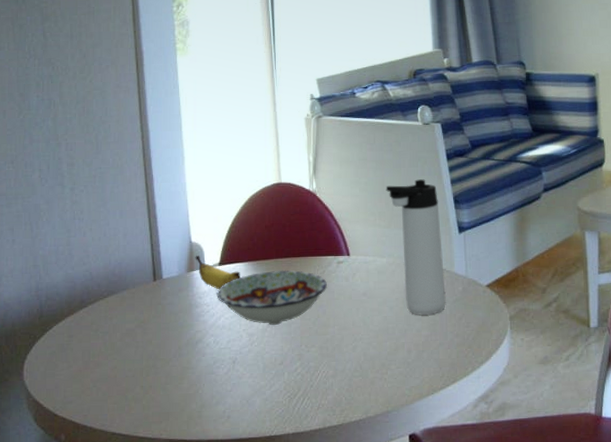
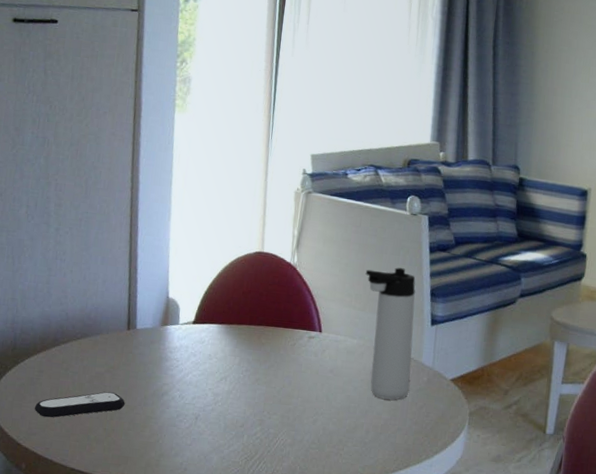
remote control: none [68,348,160,383] -> present [35,391,125,418]
banana: present [195,256,240,289] -> none [170,311,213,347]
bowl: present [216,270,327,326] -> none [187,335,296,389]

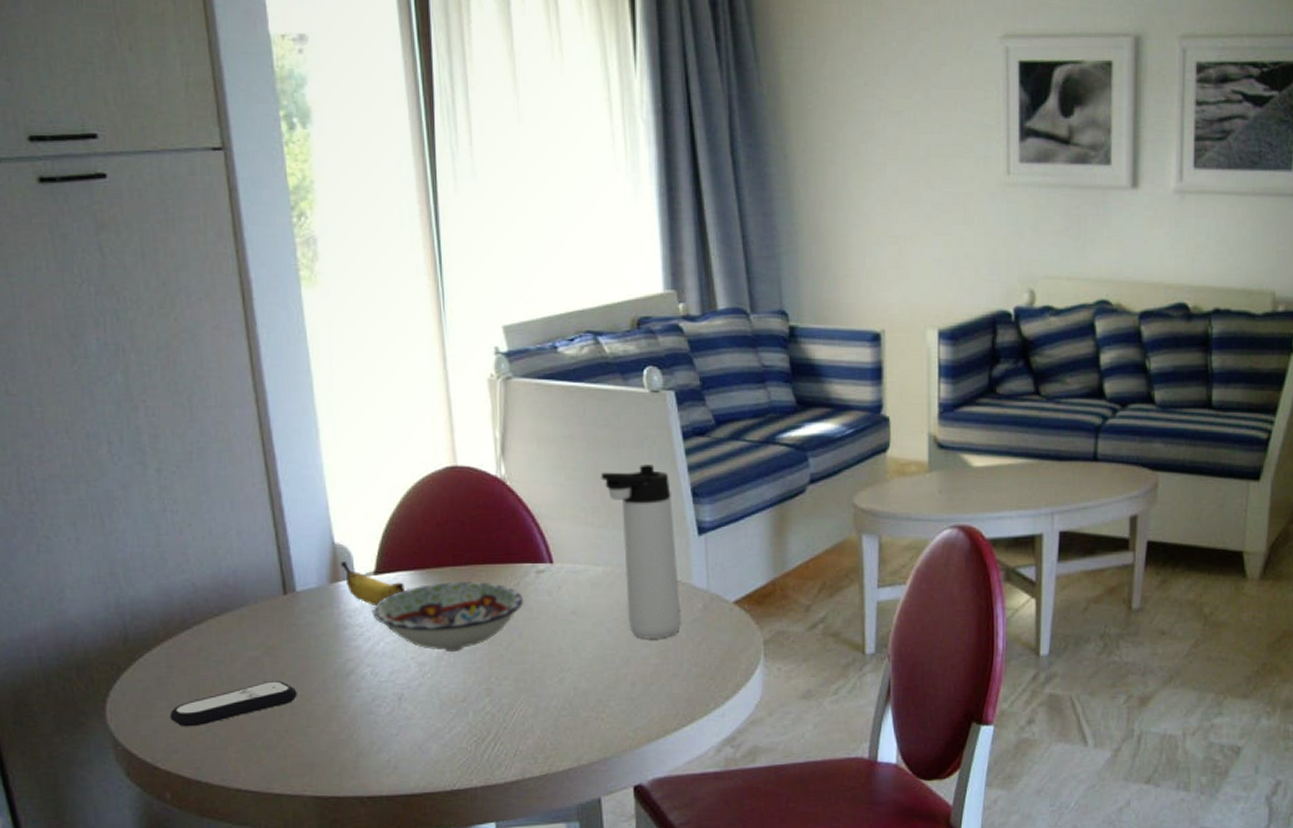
banana: none [170,311,213,347] -> present [340,562,404,605]
bowl: none [187,335,296,389] -> present [372,580,523,653]

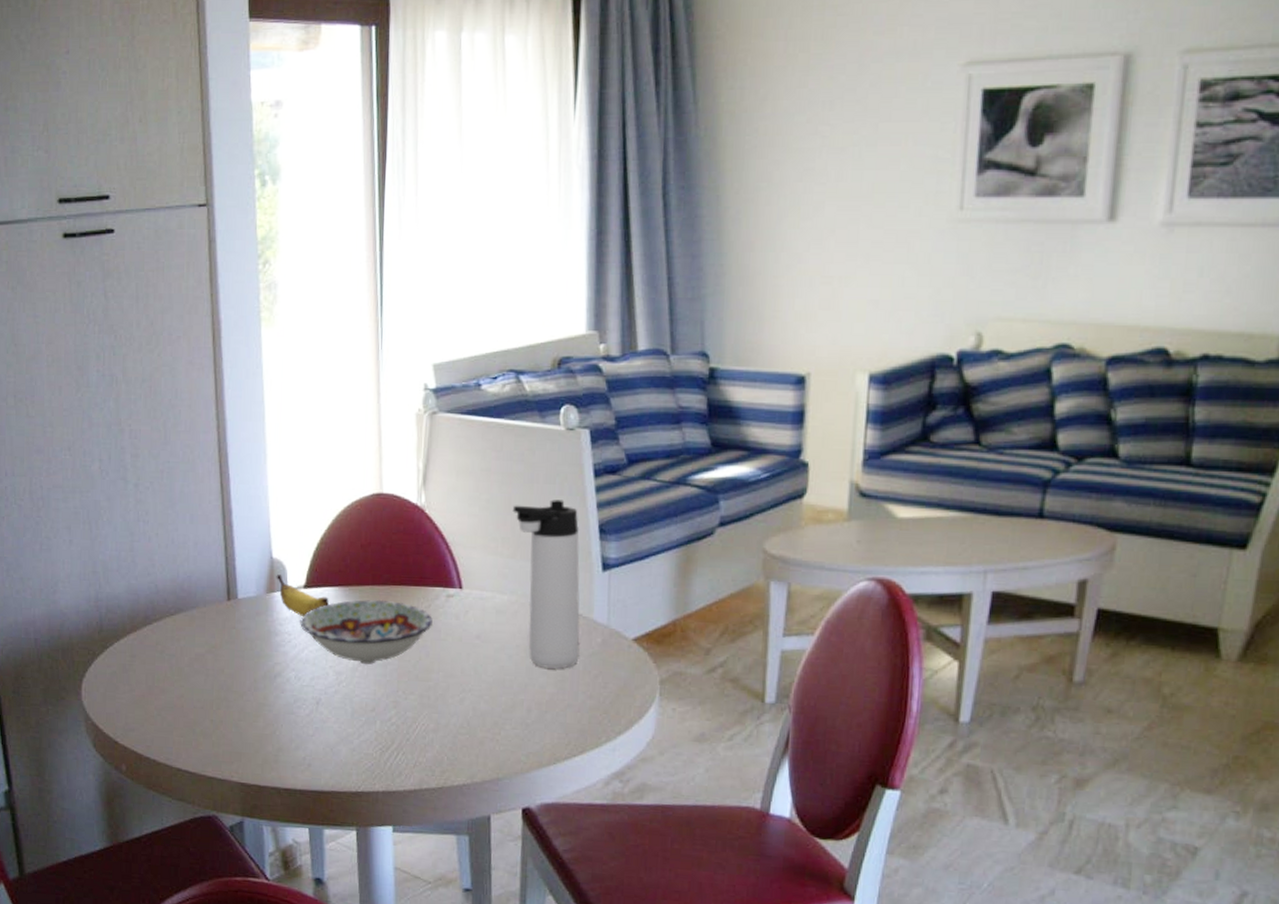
remote control: present [170,681,297,727] -> none [130,676,232,710]

